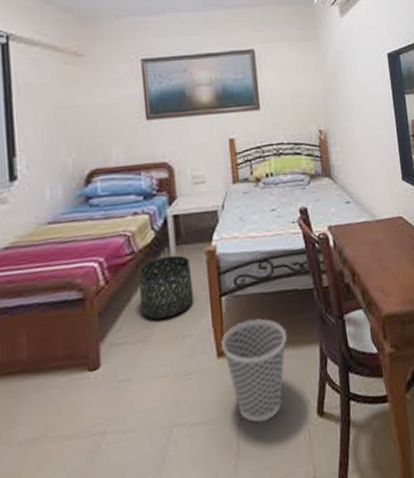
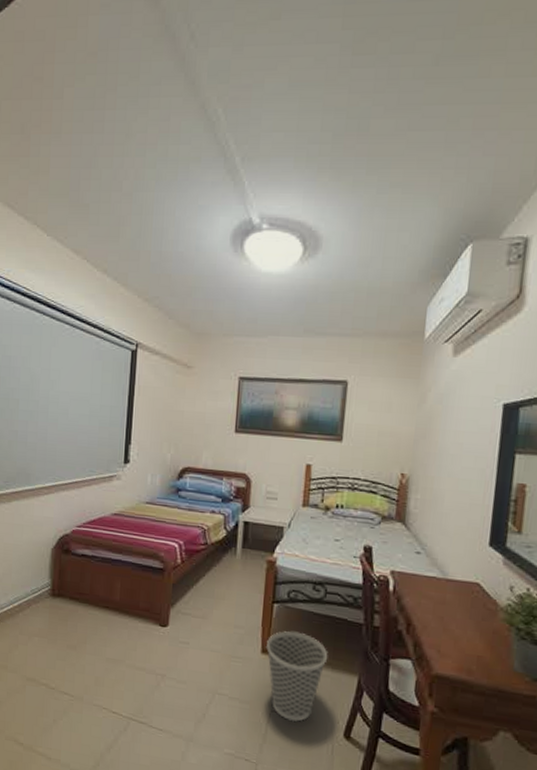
basket: present [139,255,194,319] -> none [205,554,253,606]

